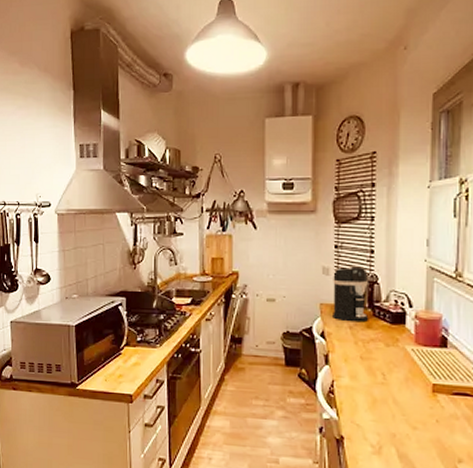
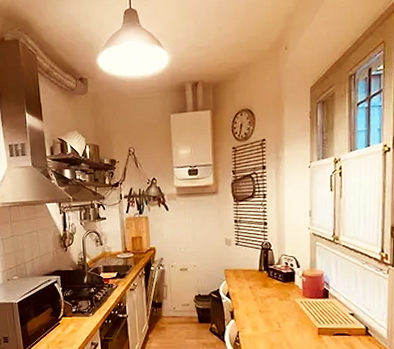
coffee maker: present [333,266,368,322] -> none [234,236,264,283]

